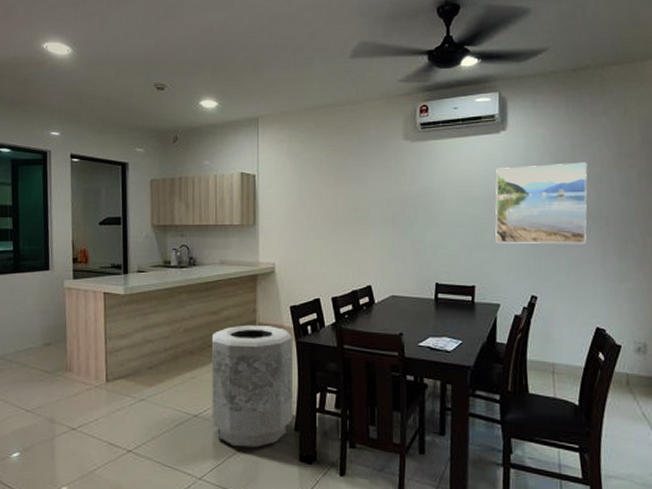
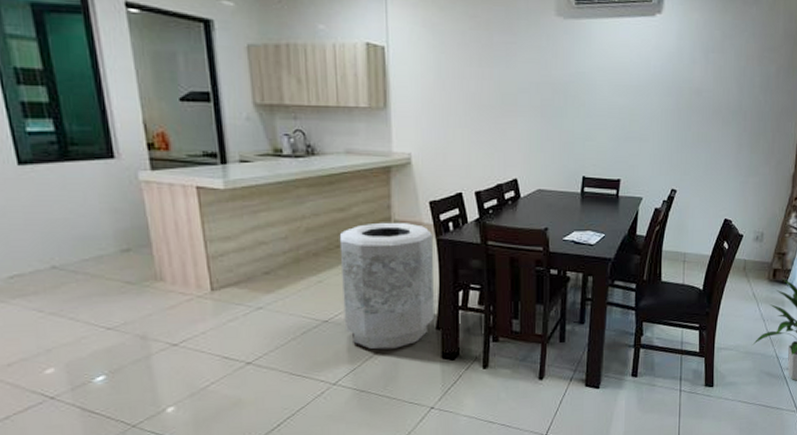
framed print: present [495,162,588,244] -> none [643,54,734,139]

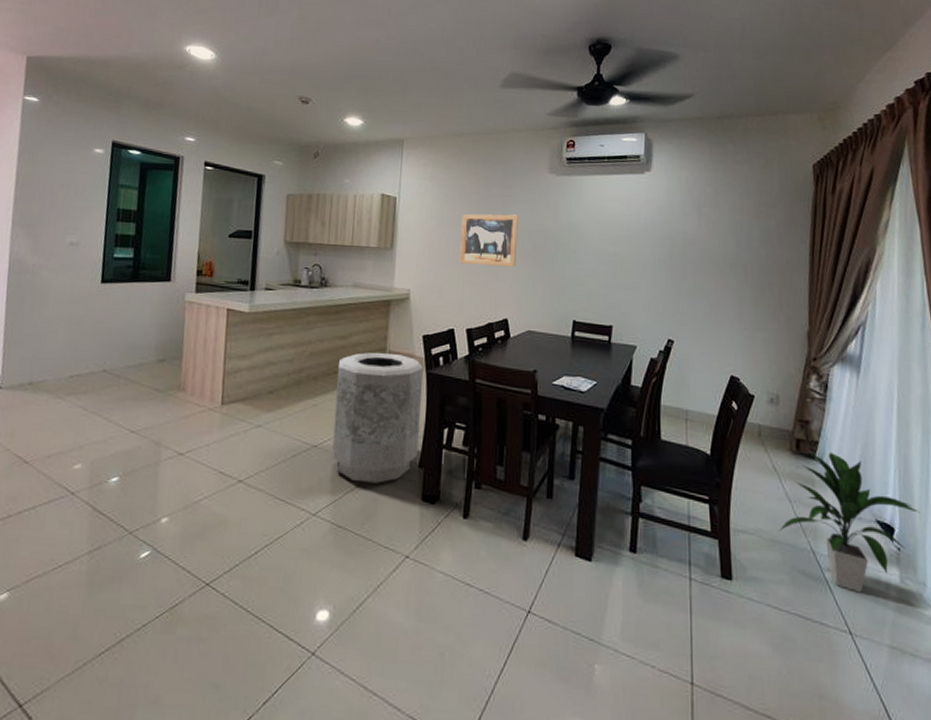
wall art: none [462,64,525,123] -> present [459,214,518,267]

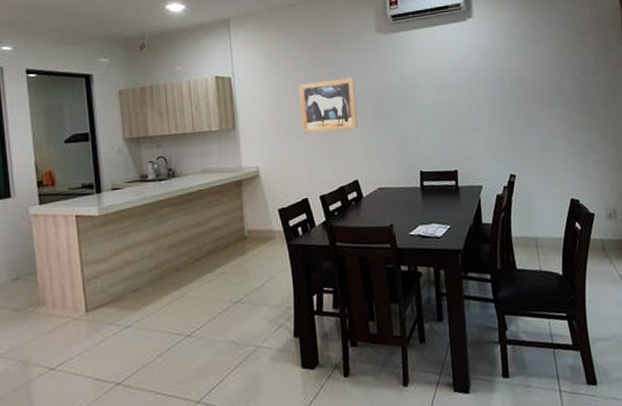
trash can: present [331,352,423,484] -> none [198,231,291,362]

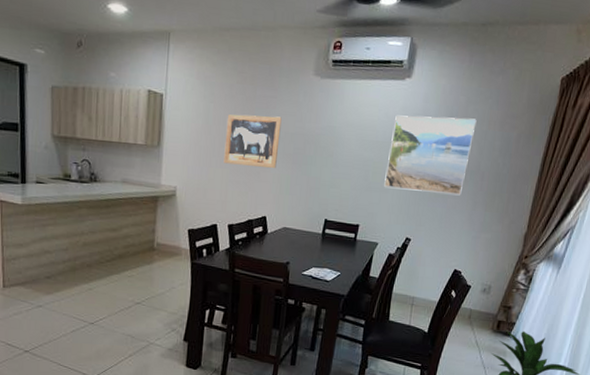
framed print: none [466,43,554,127] -> present [384,115,477,196]

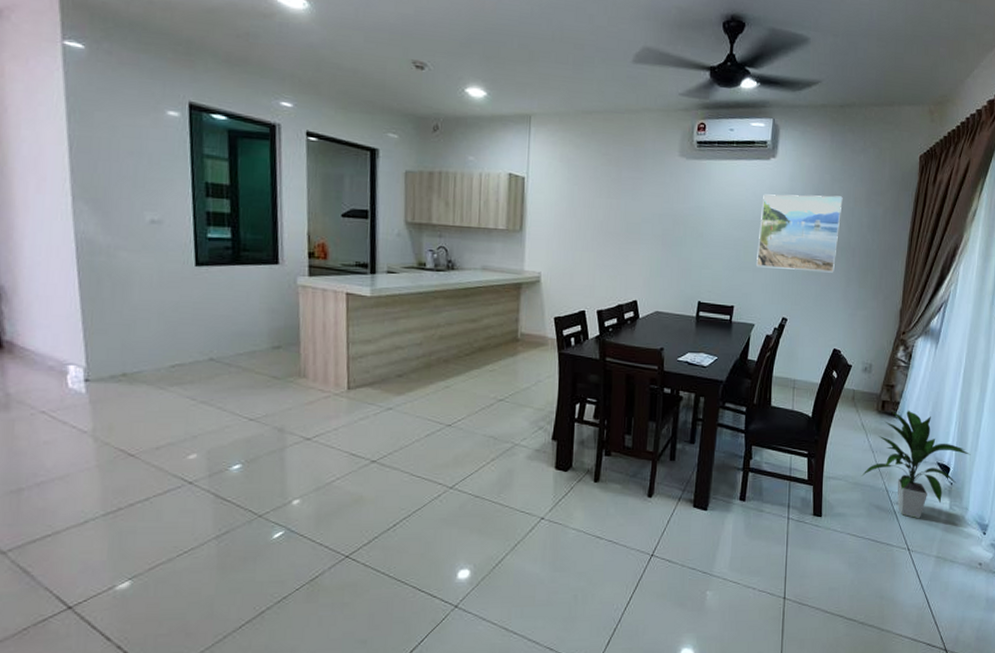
wall art: present [223,114,282,168] -> none [590,196,649,250]

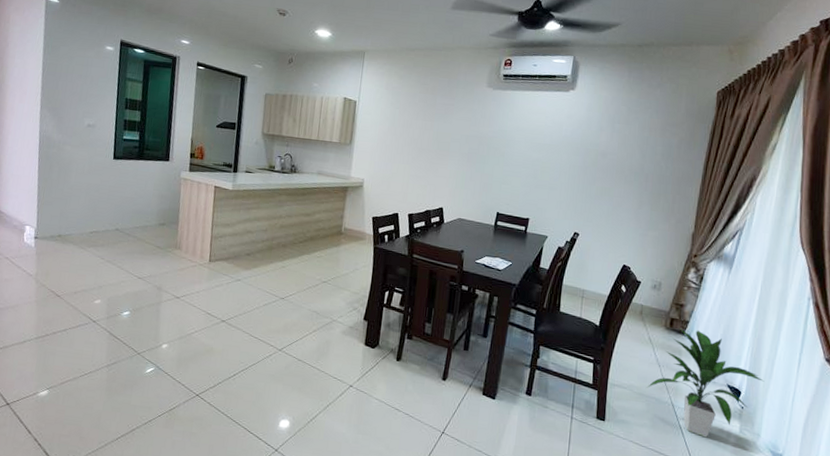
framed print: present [756,194,843,273] -> none [552,121,638,195]

